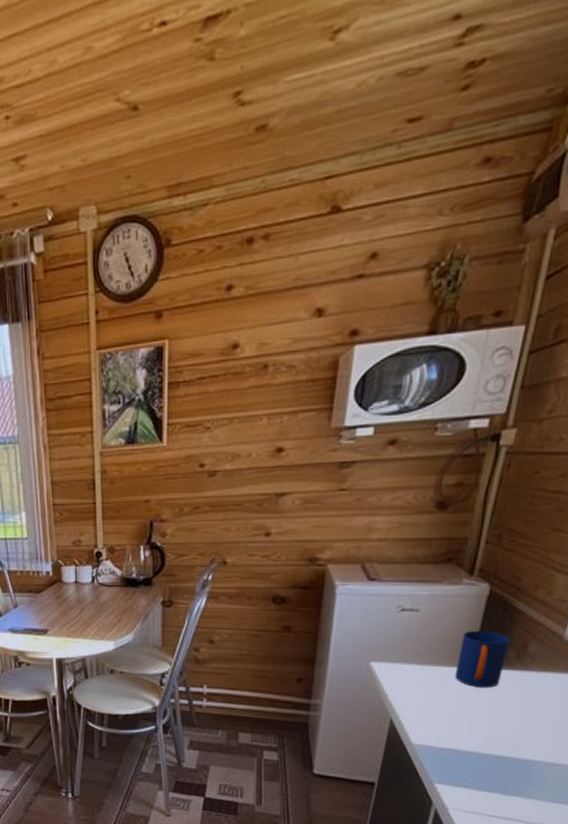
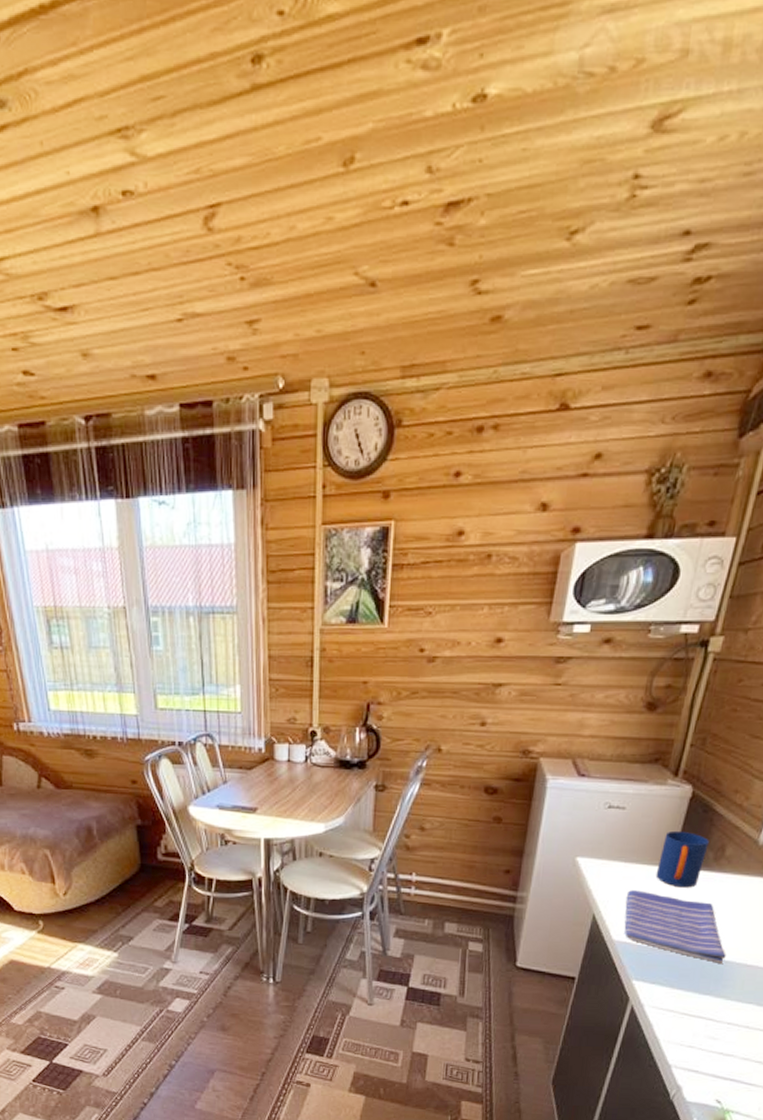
dish towel: none [423,693,534,763] -> present [624,890,726,963]

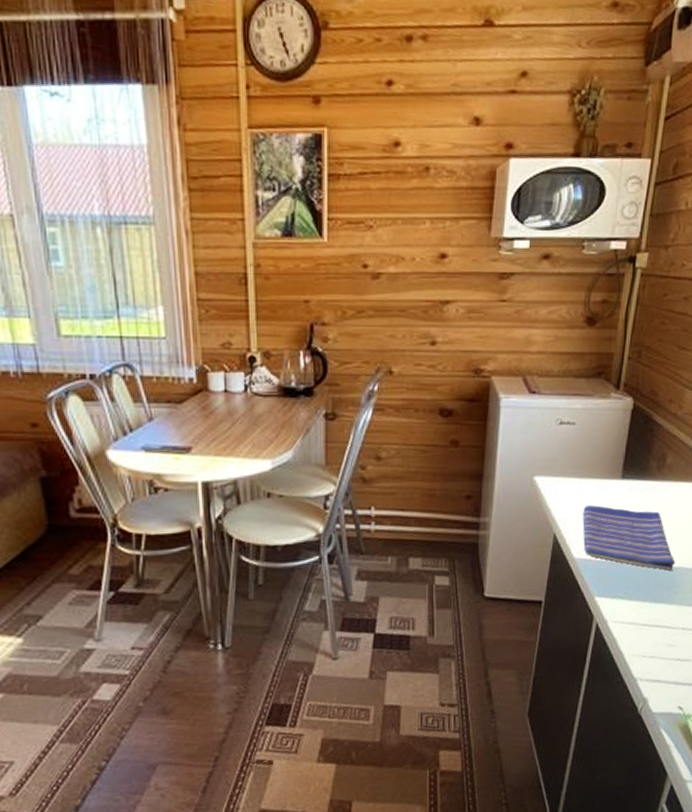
mug: present [656,830,709,888] -> none [608,442,652,499]

